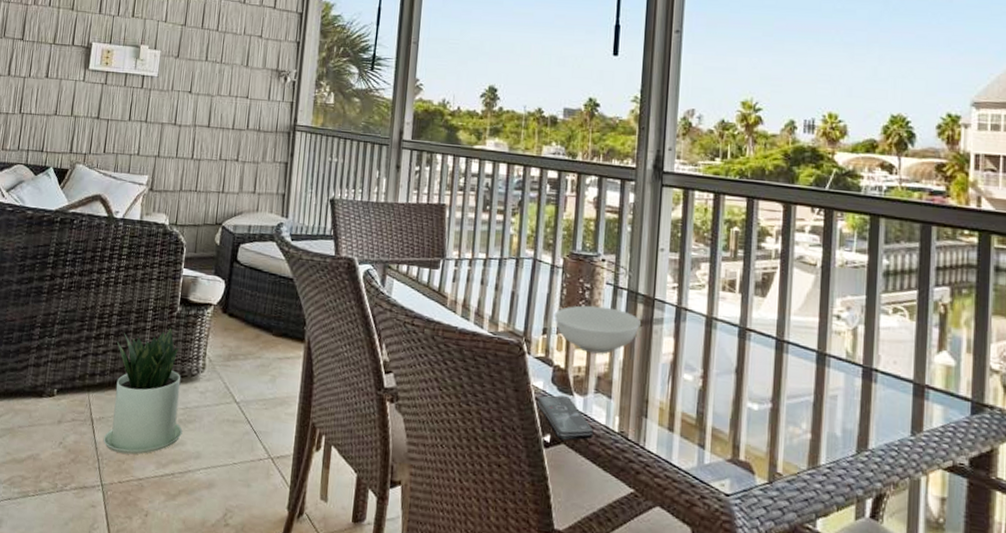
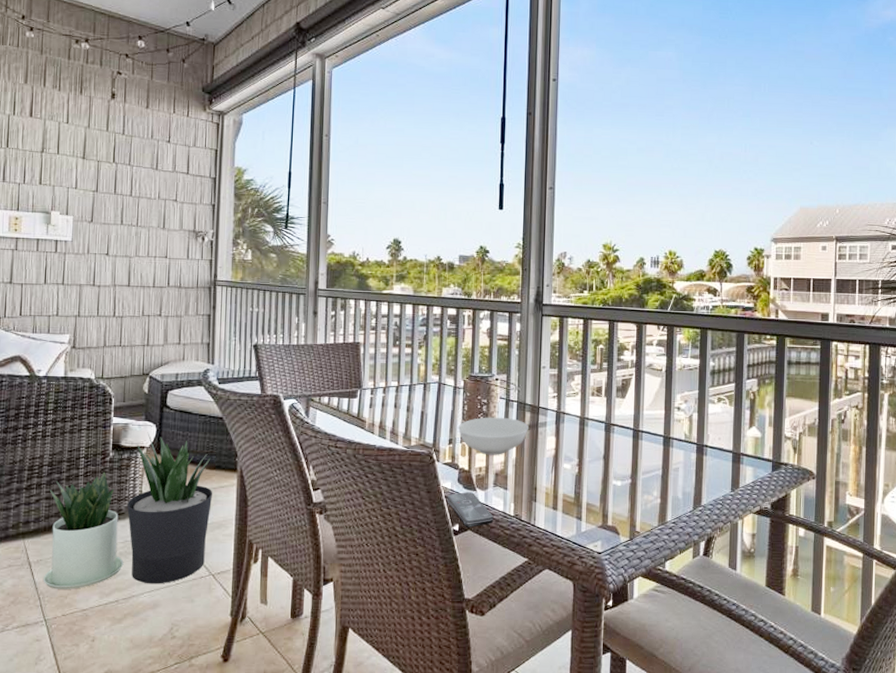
planter: none [189,288,279,461] -> present [127,432,213,584]

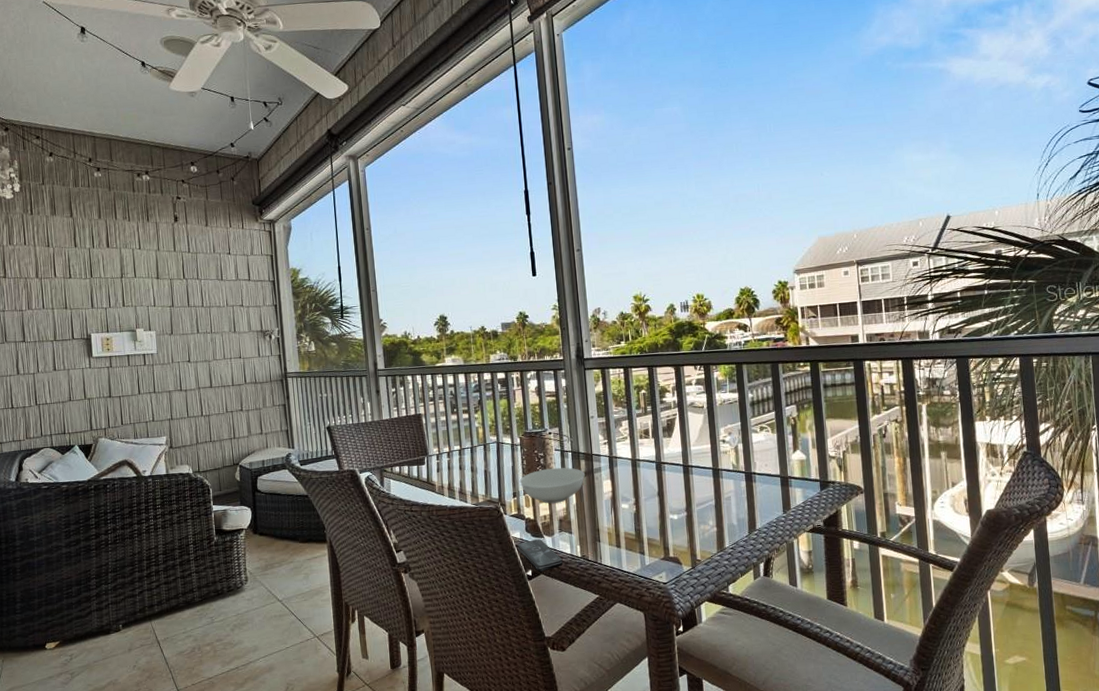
planter: present [43,472,124,589] -> none [166,555,239,662]
planter: present [127,432,213,584] -> none [235,515,309,651]

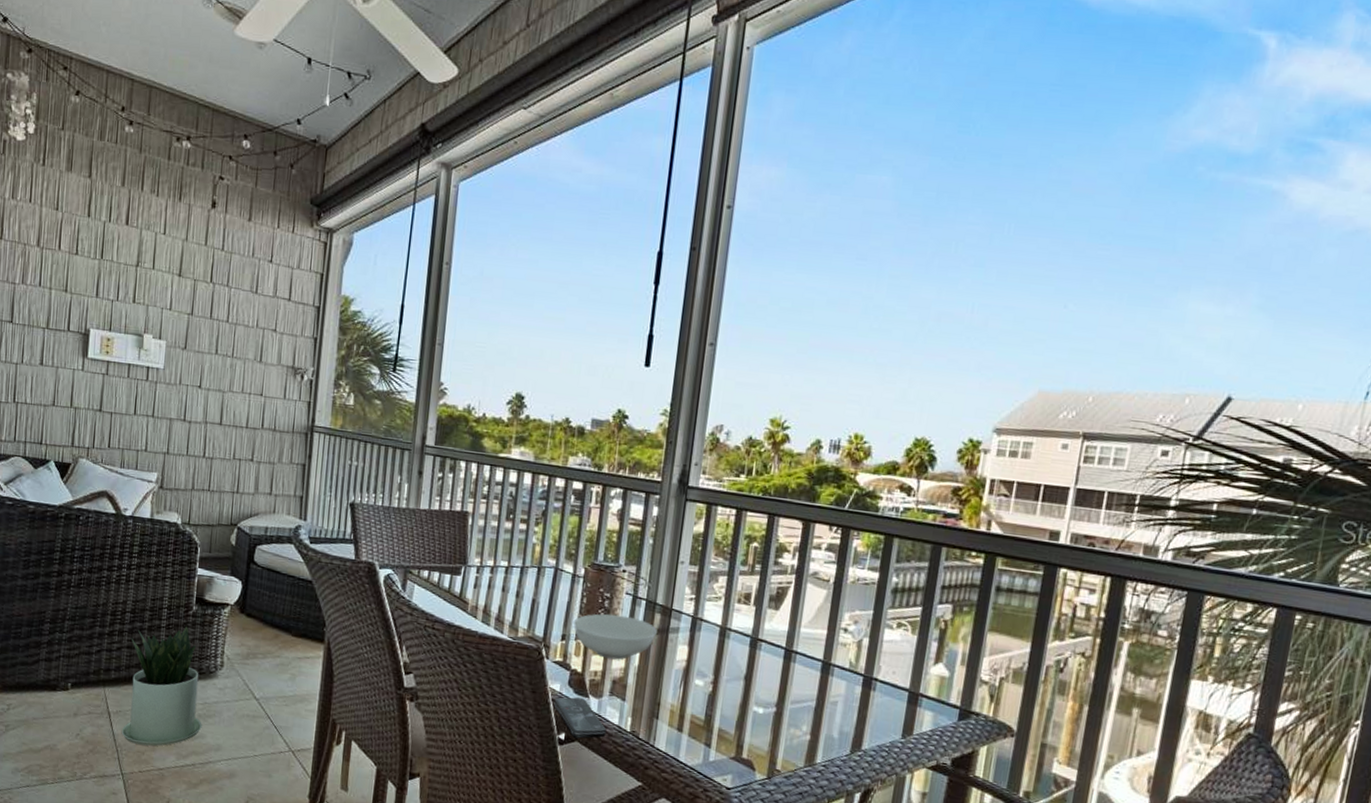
planter: none [166,555,239,662] -> present [121,626,202,746]

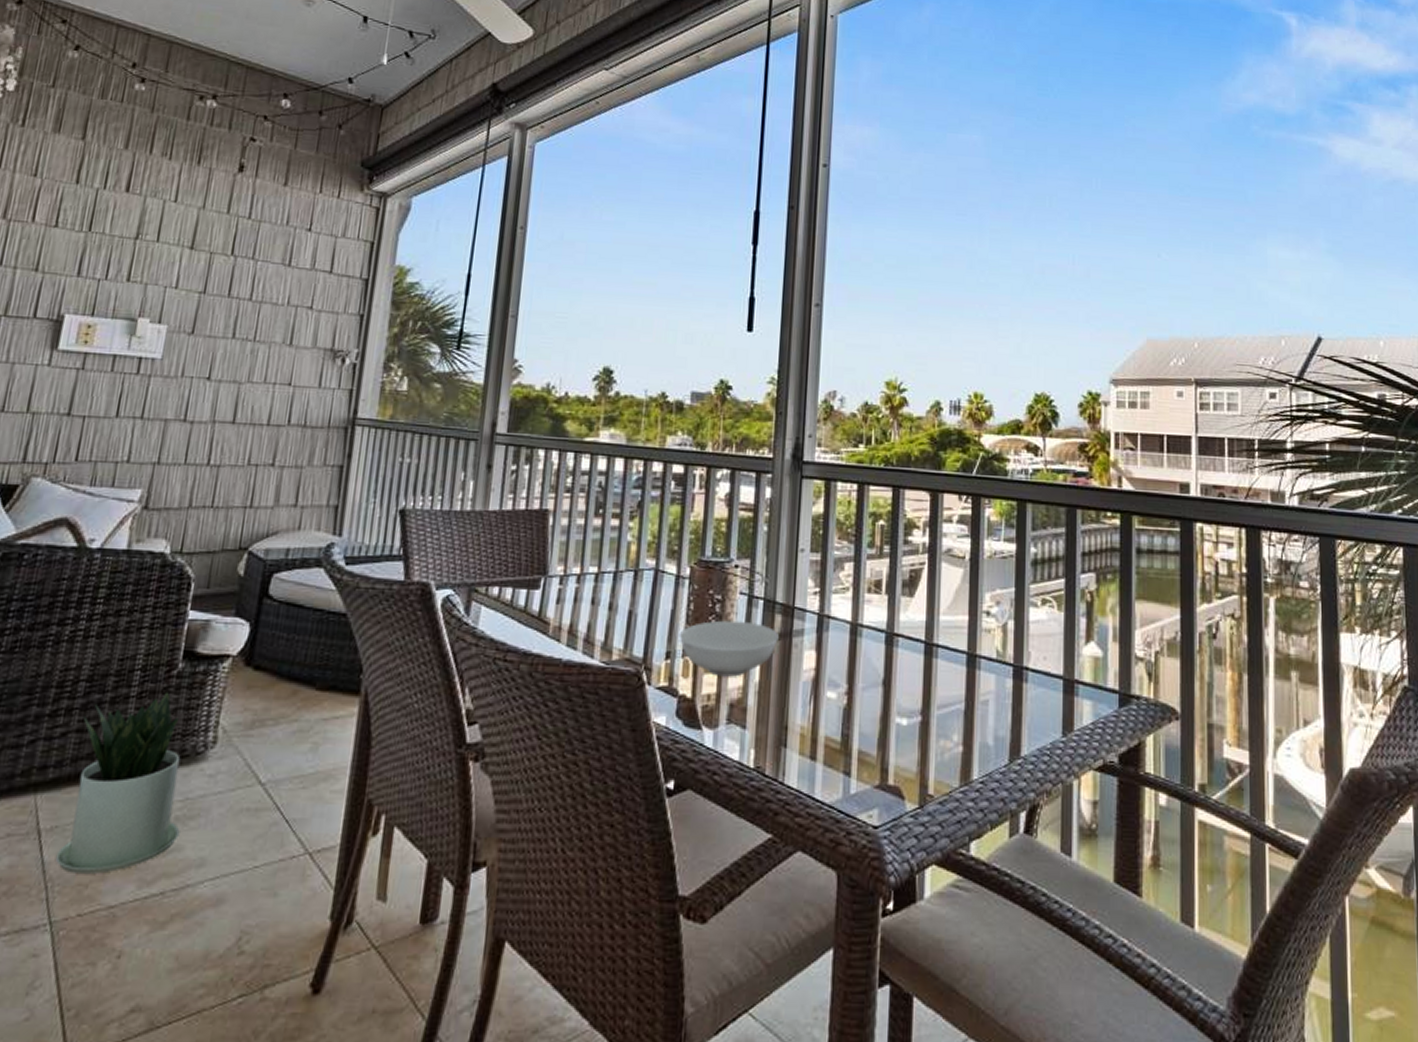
mobile phone: present [554,697,607,739] -> none [659,731,725,785]

